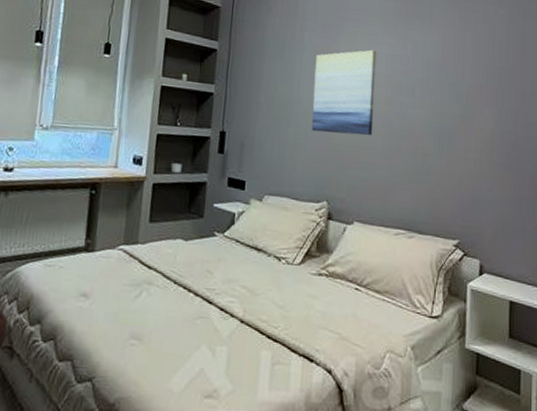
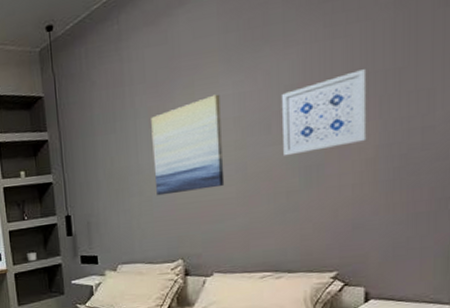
wall art: none [423,62,489,124] -> present [281,69,368,156]

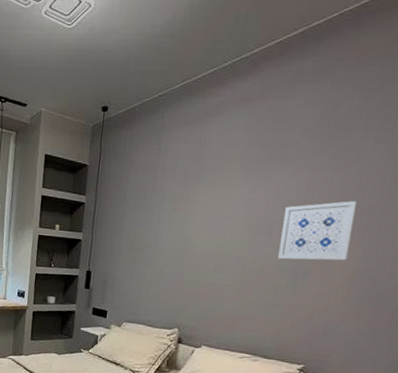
wall art: present [151,94,225,196] -> none [167,195,235,274]

